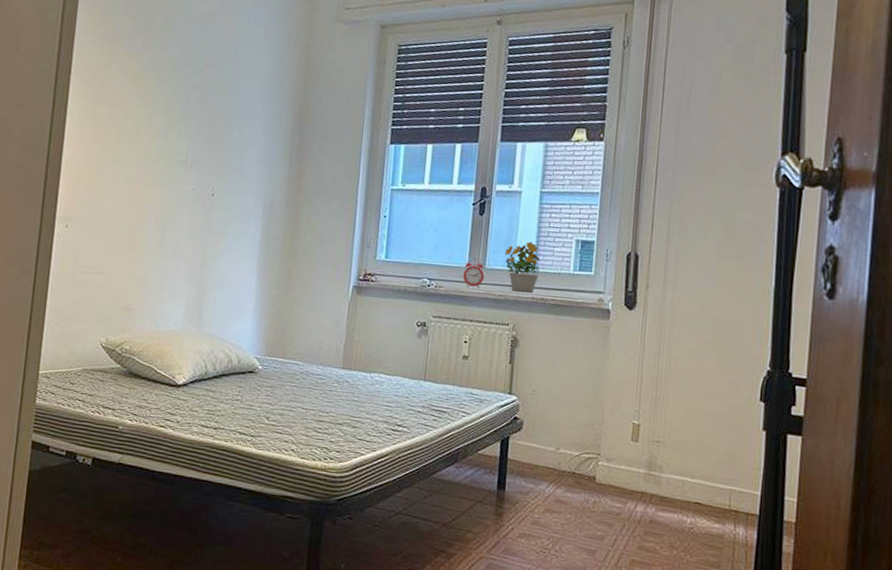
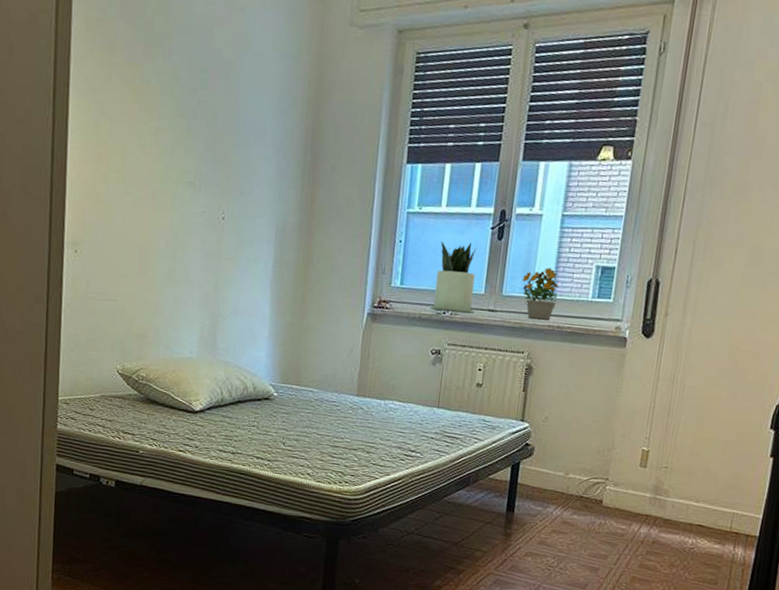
planter: none [414,217,460,287] -> present [429,241,477,314]
alarm clock: present [463,258,485,288] -> none [479,285,501,316]

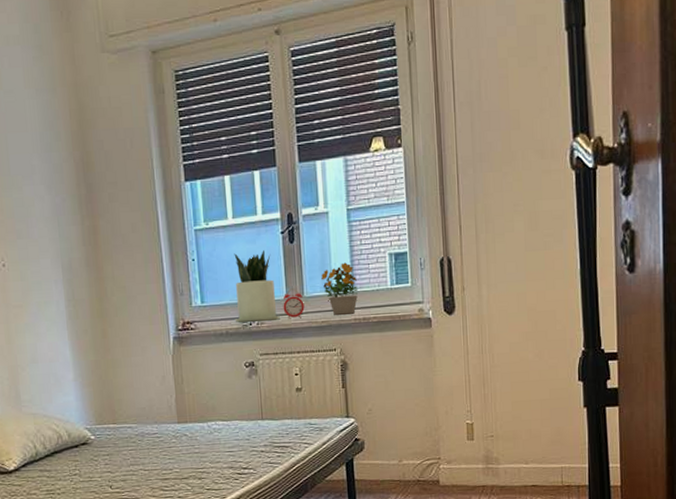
alarm clock: none [479,285,501,316] -> present [283,288,305,319]

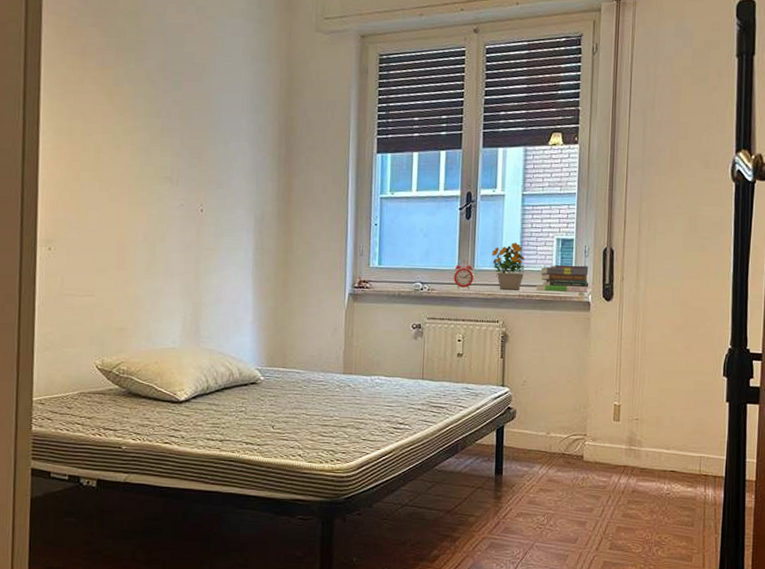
planter: present [234,250,280,324] -> none [407,223,450,289]
books: none [372,279,428,313] -> present [536,264,589,293]

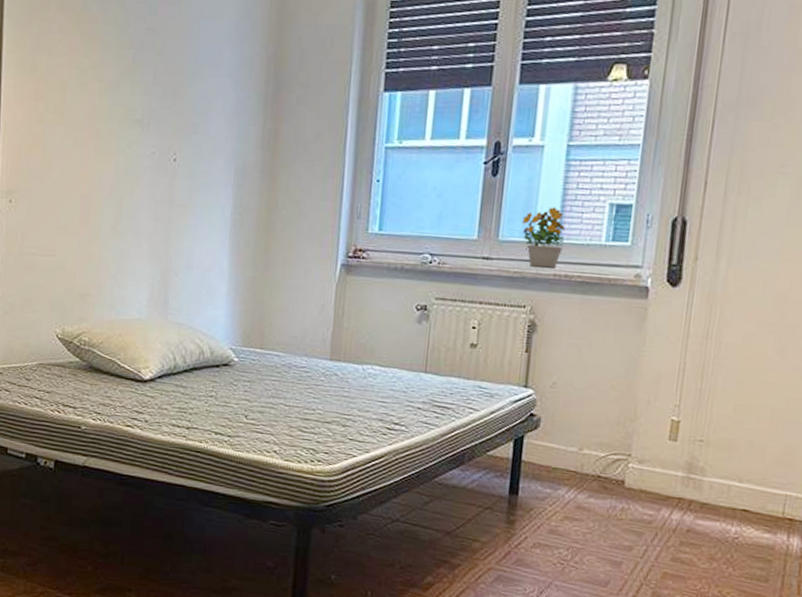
alarm clock: present [453,261,474,289] -> none [471,228,497,264]
books: present [536,264,589,293] -> none [577,237,650,275]

